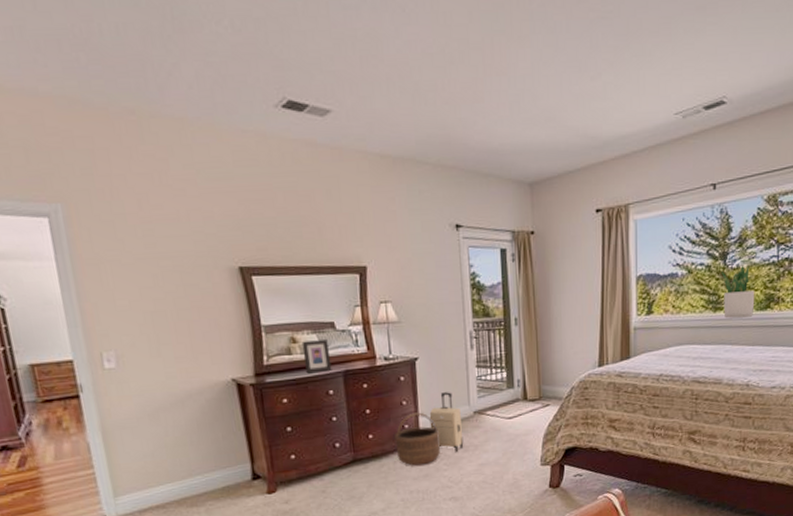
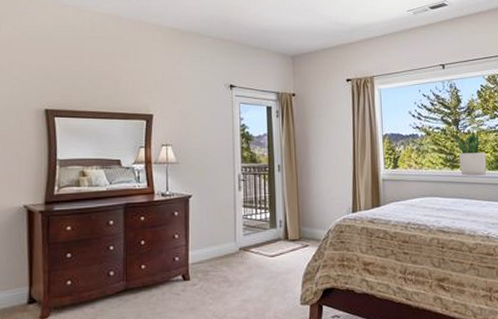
picture frame: present [302,340,332,374] -> none [90,175,114,205]
basket: present [395,412,440,466] -> none [166,246,207,298]
suitcase: present [429,392,464,453] -> none [198,228,229,287]

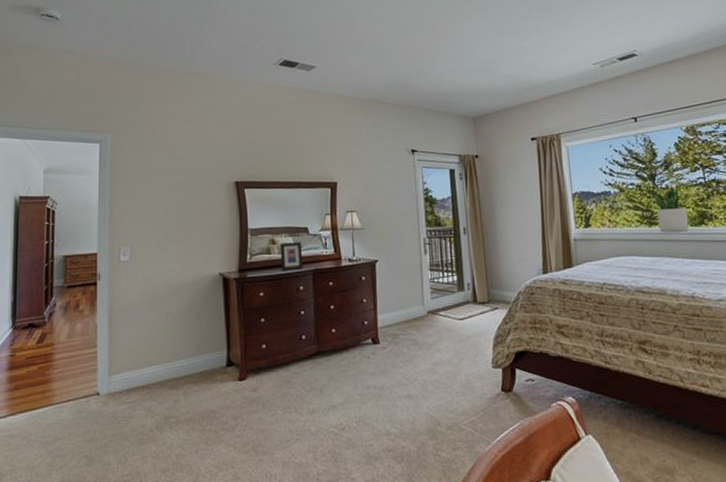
picture frame: none [90,175,114,205] -> present [280,242,303,271]

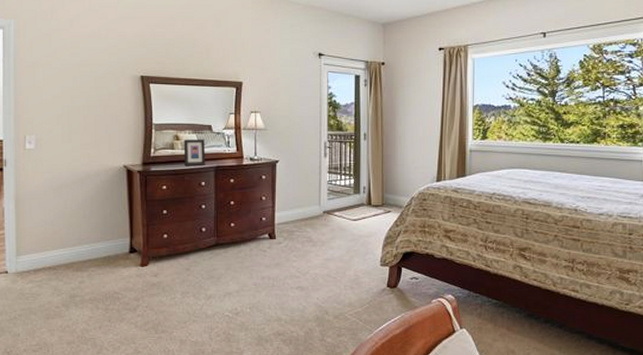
planter: present [652,185,689,233] -> none [551,102,583,148]

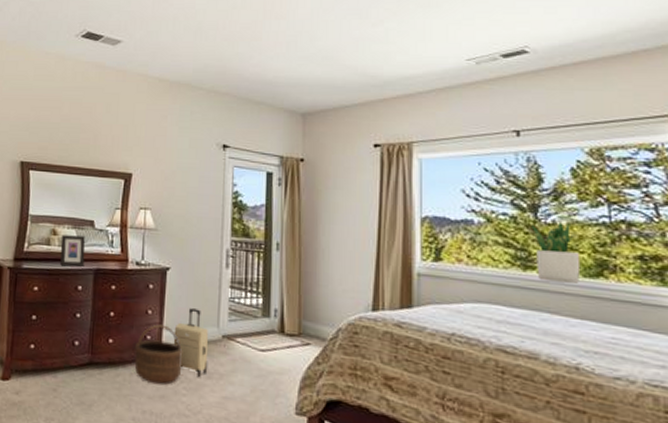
basket: none [253,207,292,255] -> present [134,324,183,384]
suitcase: none [284,192,313,247] -> present [173,308,208,378]
planter: none [551,102,583,148] -> present [532,221,581,284]

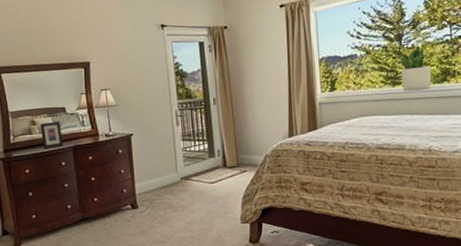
basket: present [134,324,183,384] -> none [115,179,154,224]
suitcase: present [173,308,208,378] -> none [143,161,173,213]

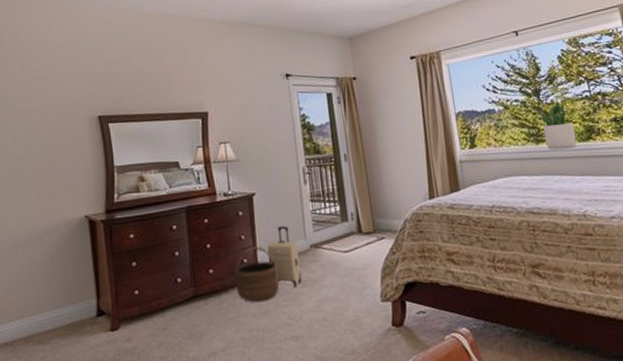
picture frame: present [40,121,64,149] -> none [149,178,176,210]
basket: none [115,179,154,224] -> present [234,246,279,302]
suitcase: none [143,161,173,213] -> present [267,226,302,288]

